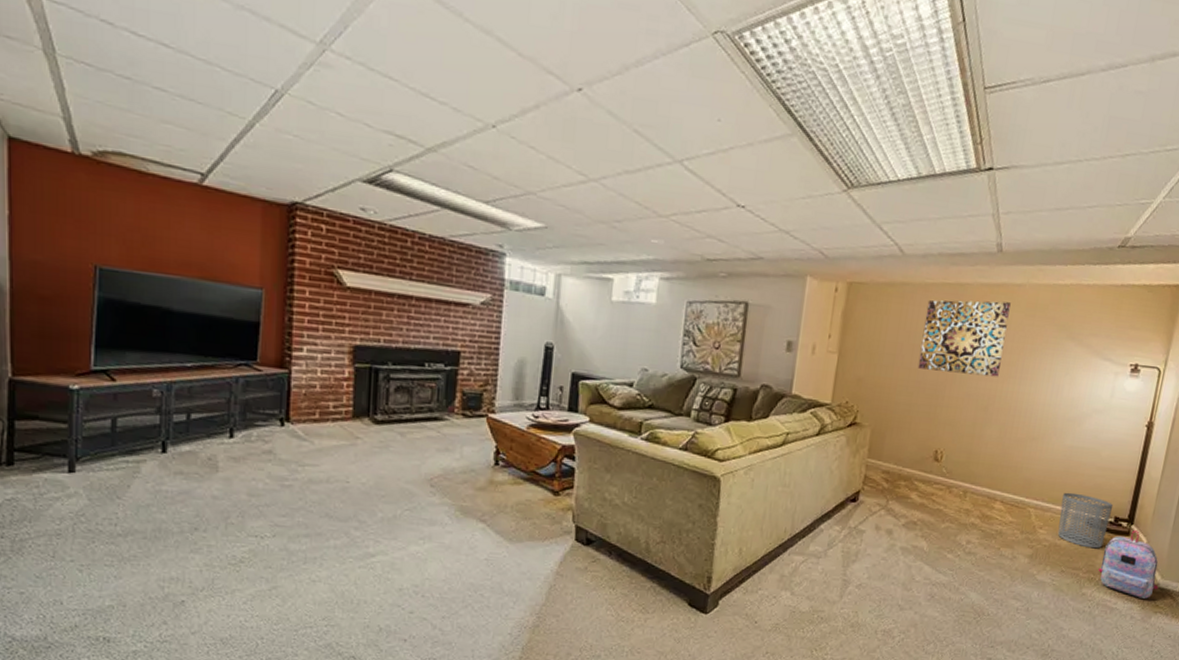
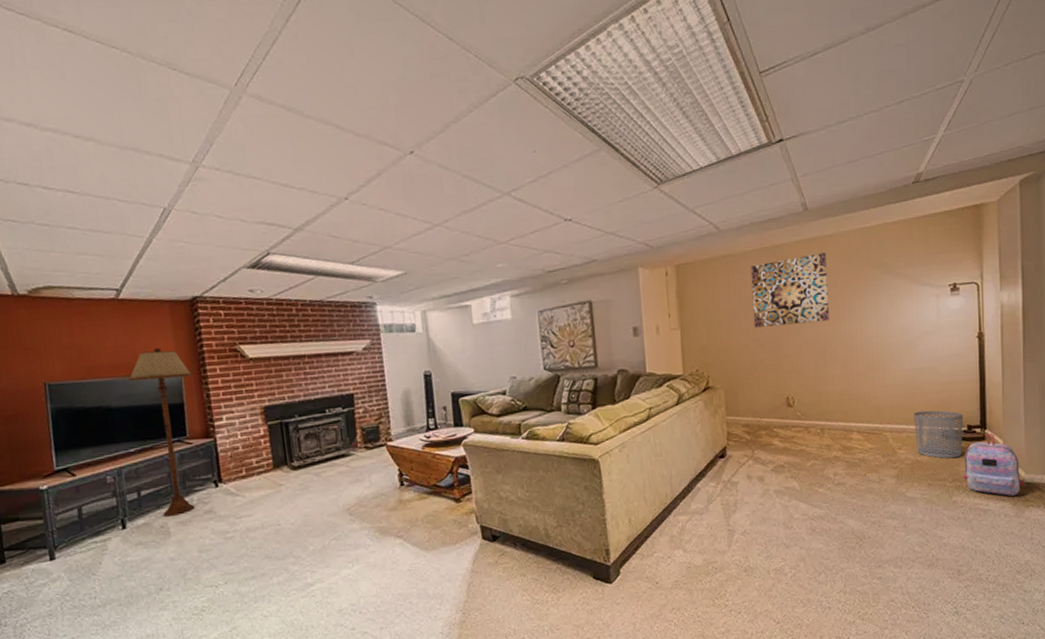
floor lamp: none [197,252,277,450] -> present [127,347,196,517]

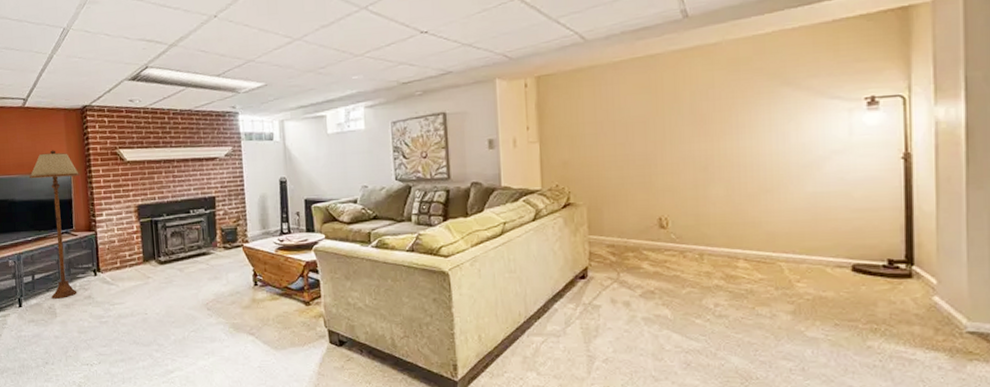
wall art: present [750,253,829,328] -> none [620,63,712,142]
waste bin: present [914,410,964,459] -> none [817,240,883,297]
backpack: present [963,434,1025,496] -> none [881,271,967,346]

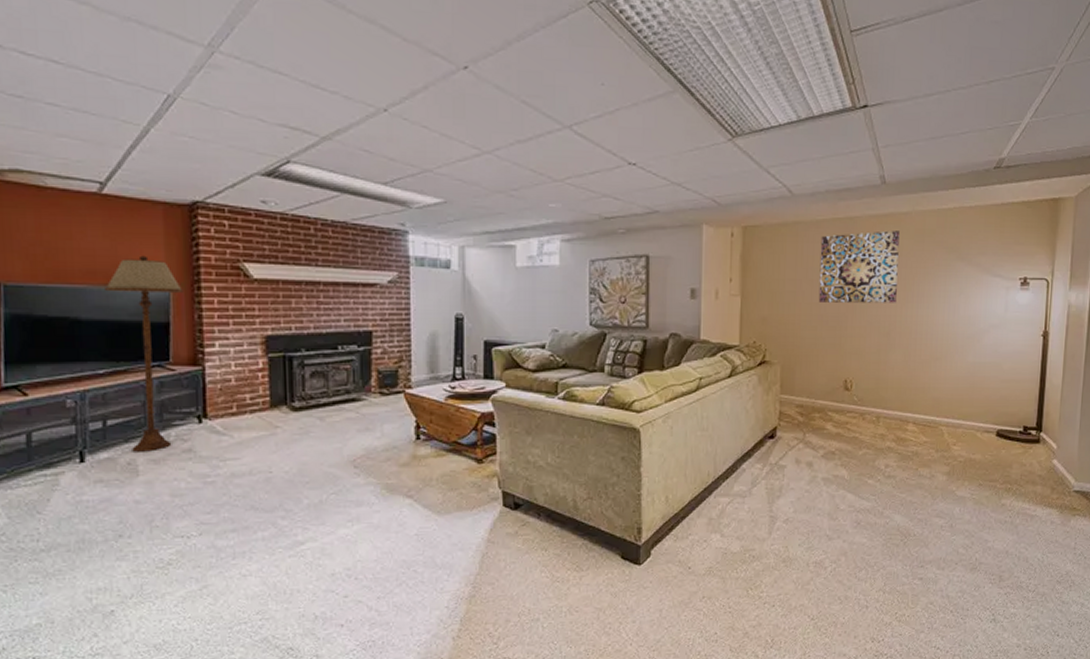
wall art: none [620,63,712,142] -> present [818,230,900,303]

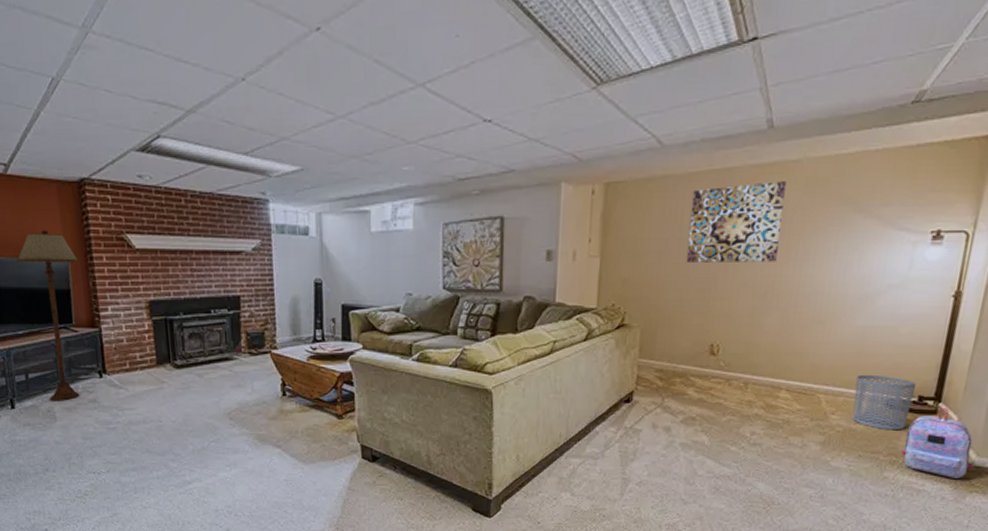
waste bin: none [971,407,1021,459] -> present [852,374,917,431]
backpack: none [1014,437,1074,503] -> present [901,408,974,478]

